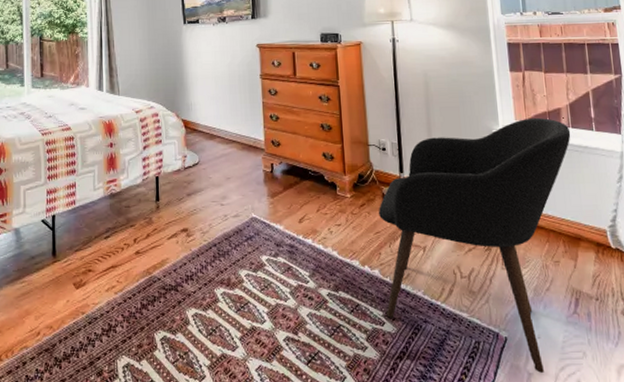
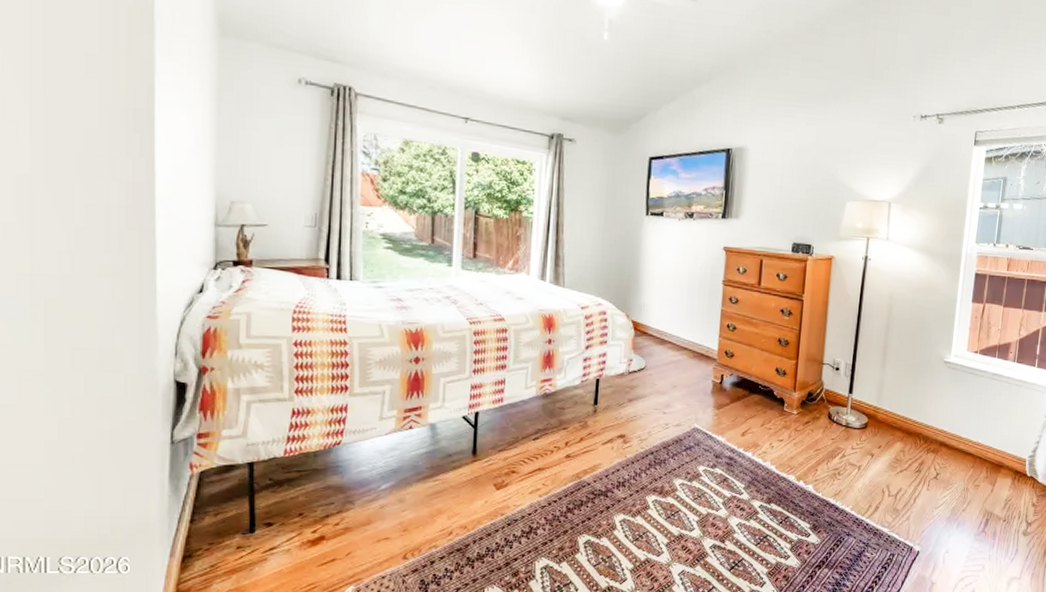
armchair: present [378,118,571,373] -> none [813,350,1015,582]

